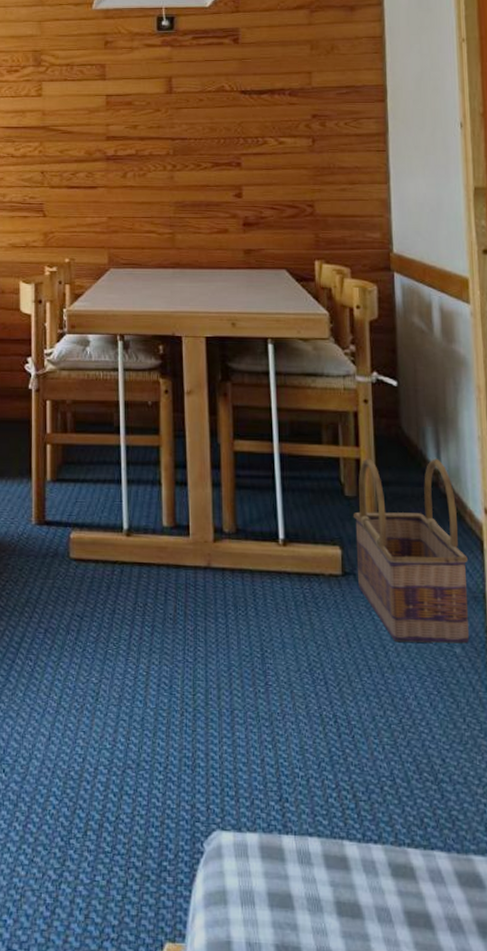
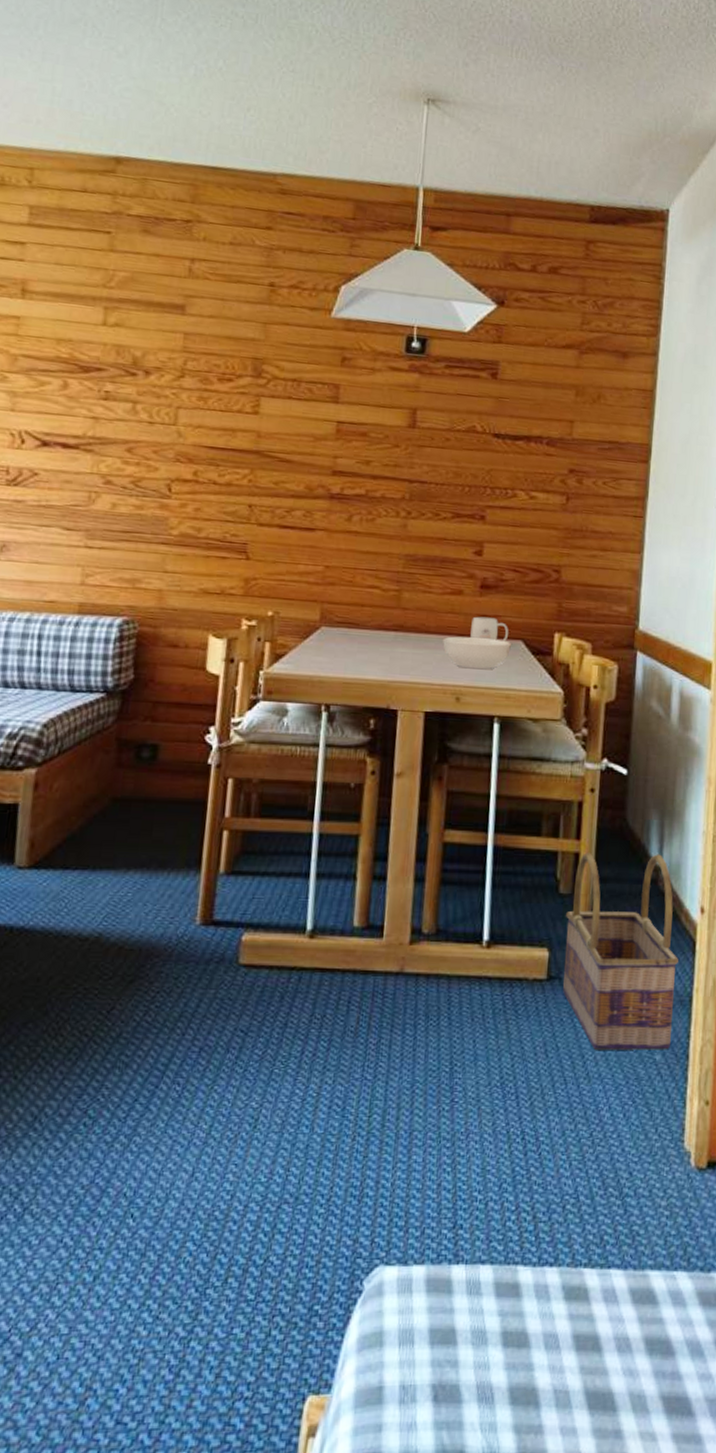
bowl: none [214,269,277,297] -> present [442,636,512,670]
mug: none [239,251,273,271] -> present [470,616,509,641]

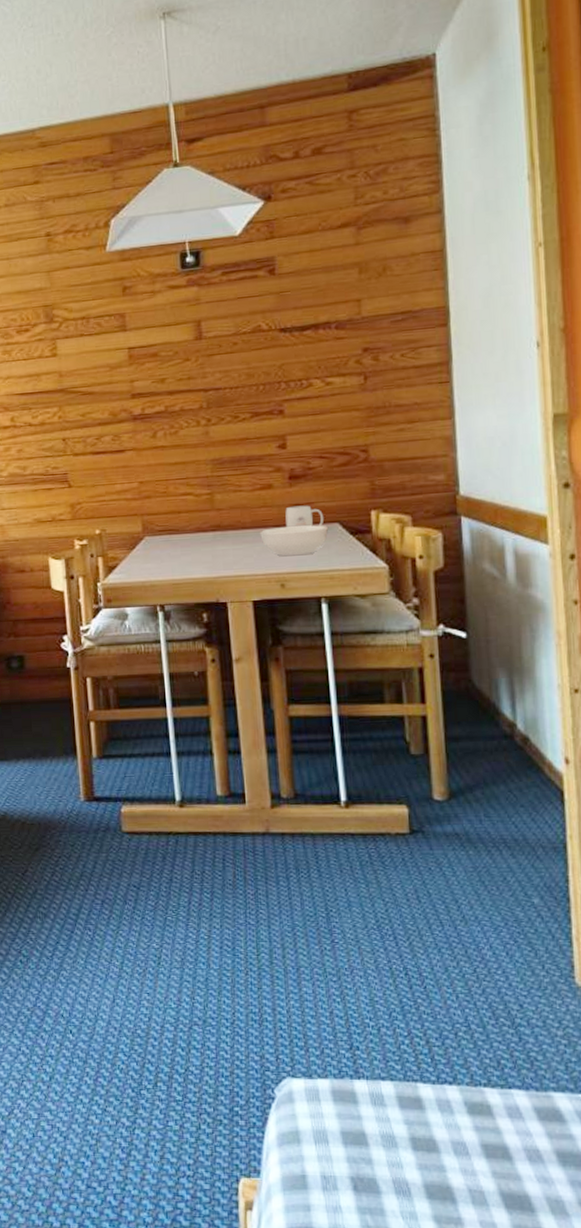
basket: present [563,852,678,1050] -> none [421,710,548,895]

